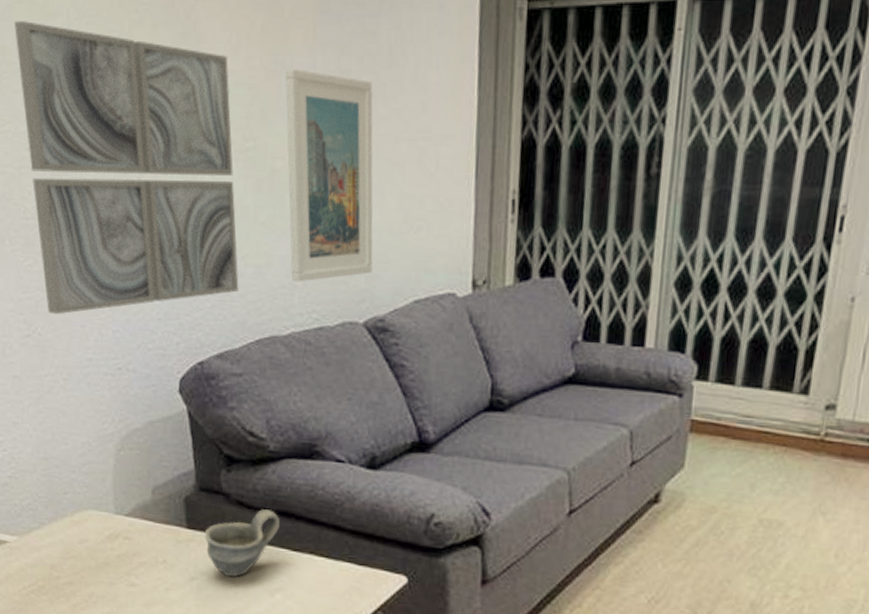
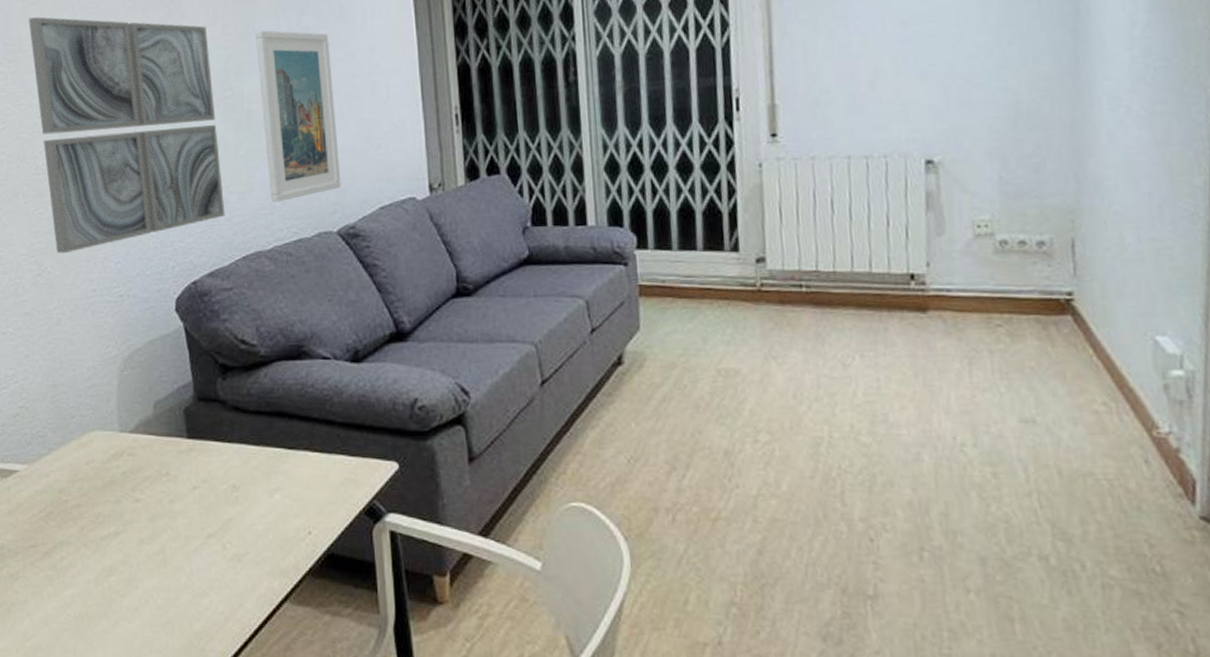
cup: present [204,509,281,577] -> none [204,412,275,481]

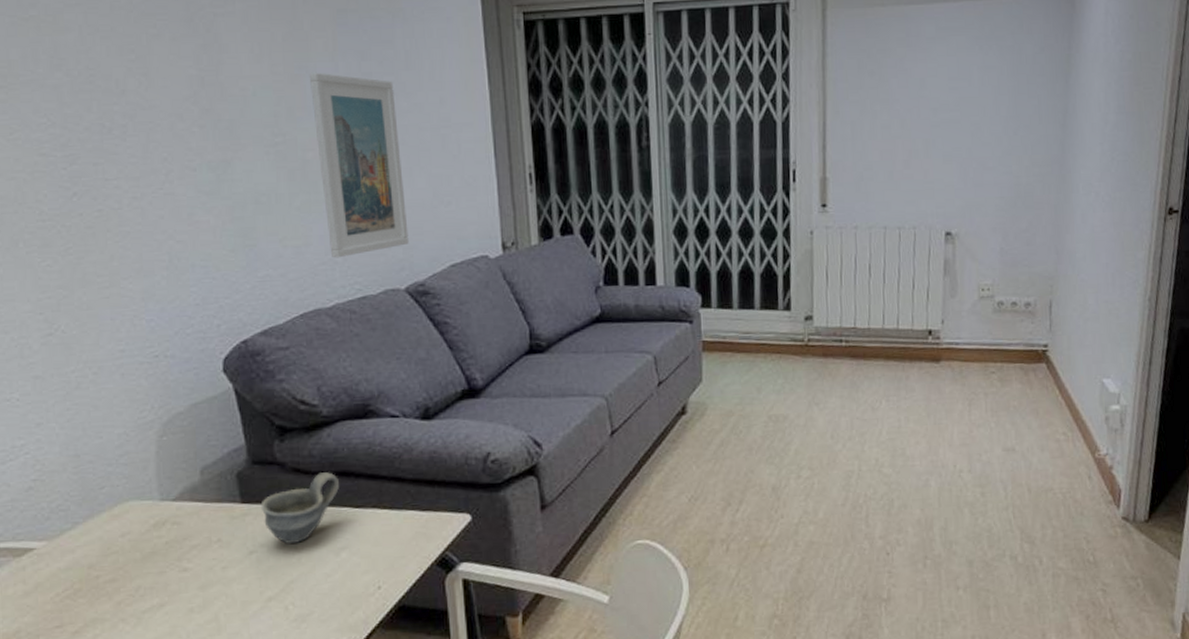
wall art: present [29,17,225,254] -> none [21,37,279,311]
cup: none [204,412,275,481] -> present [260,472,340,544]

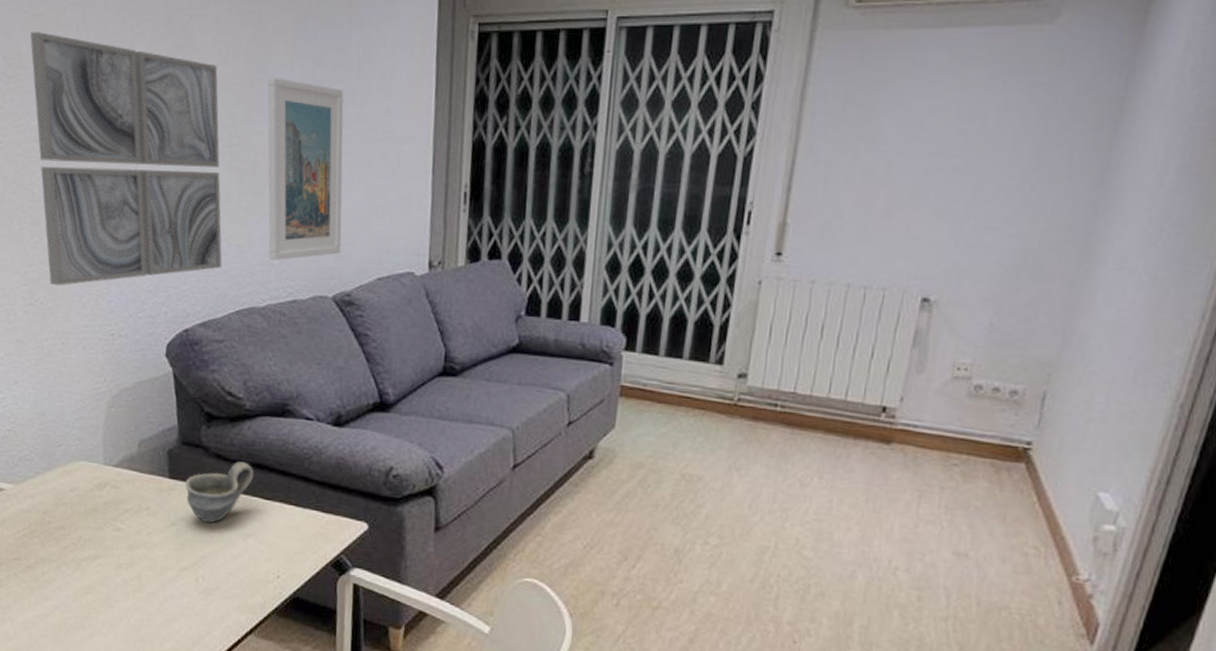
wall art: none [21,37,279,311] -> present [30,32,222,286]

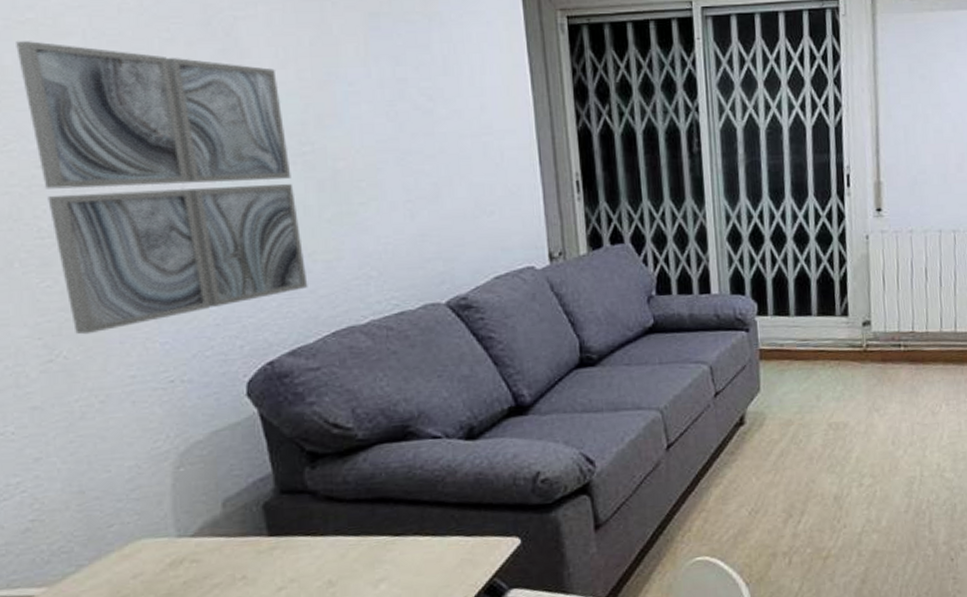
cup: present [185,461,254,523] -> none [290,499,378,578]
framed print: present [267,76,344,261] -> none [340,78,450,273]

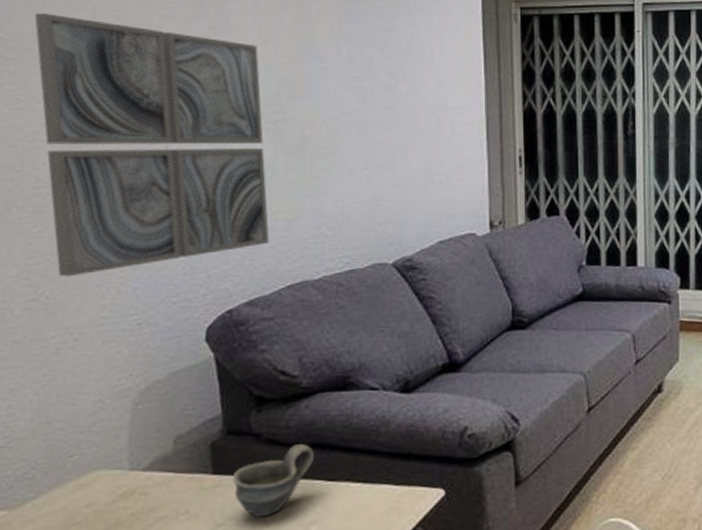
cup: none [290,499,378,578] -> present [232,444,315,517]

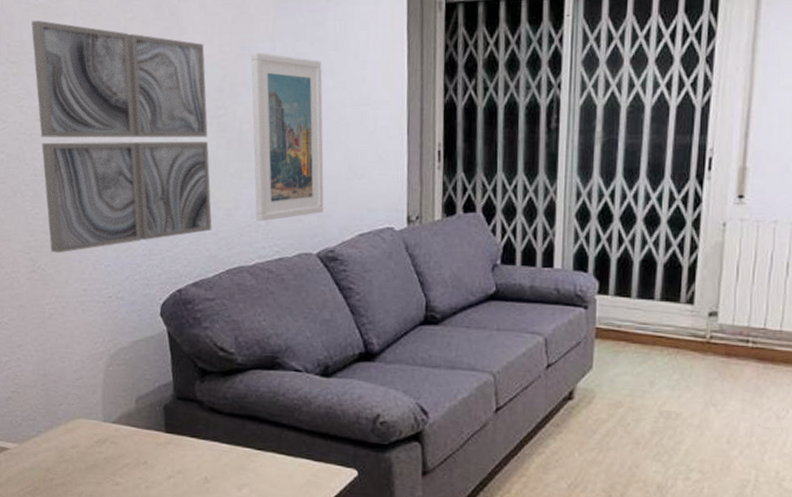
cup: present [232,444,315,517] -> none [180,414,247,474]
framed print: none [313,55,399,232] -> present [251,52,324,222]

